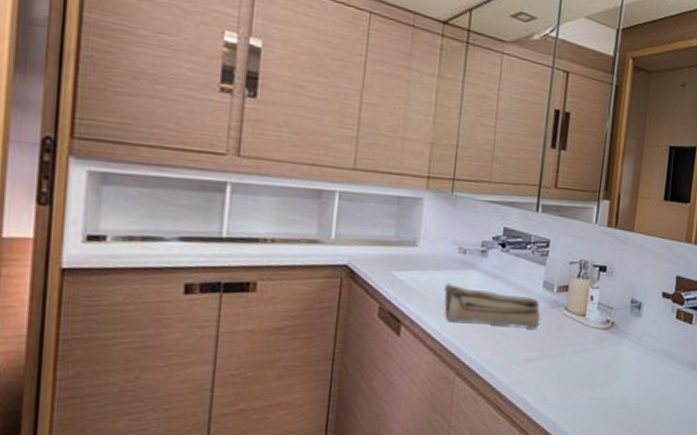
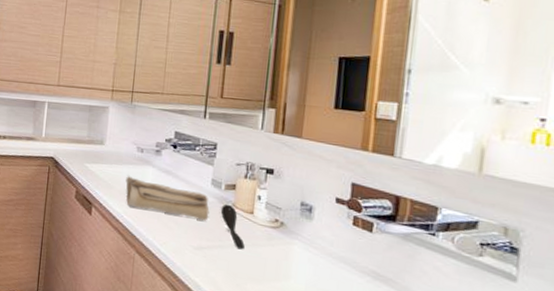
hairbrush: none [550,308,576,357] -> present [219,204,245,250]

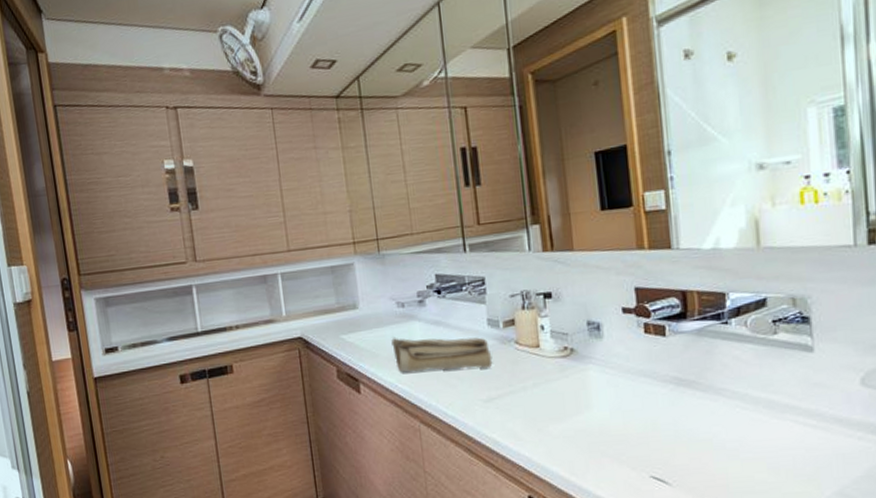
hairbrush: present [219,204,245,250] -> none [502,342,538,390]

